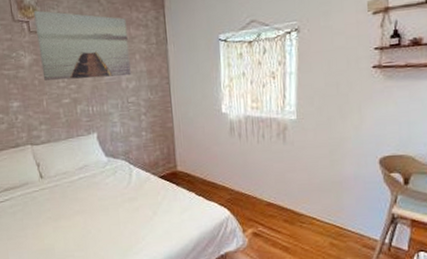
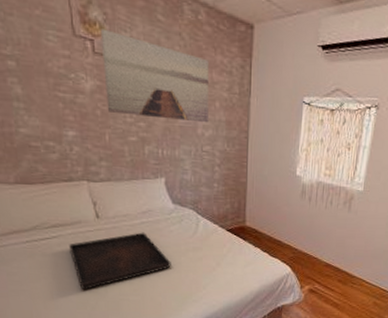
serving tray: none [19,187,110,249] -> present [69,232,171,291]

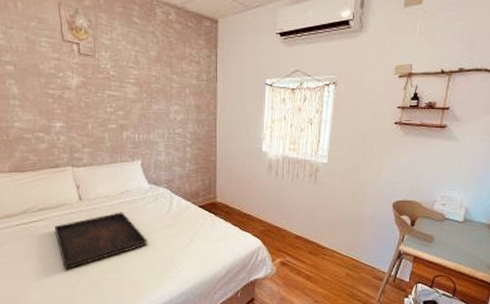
wall art: present [100,29,209,123] -> none [85,33,180,108]

